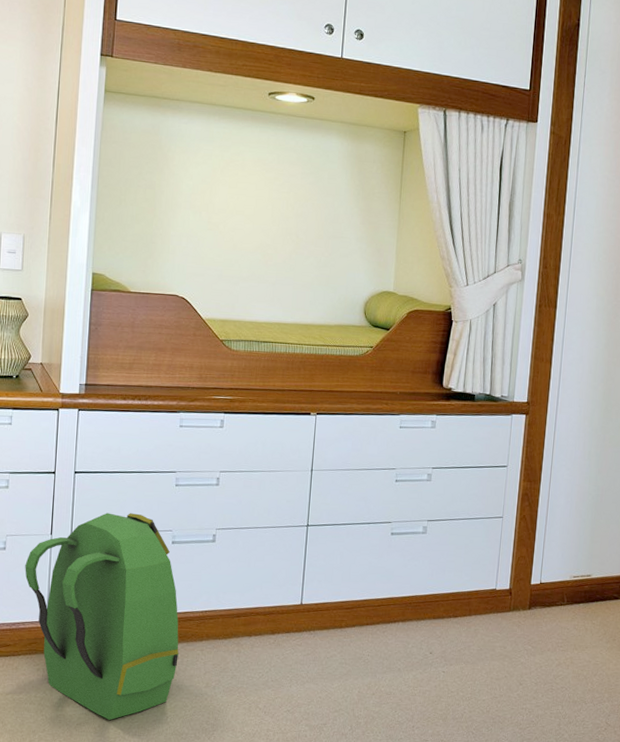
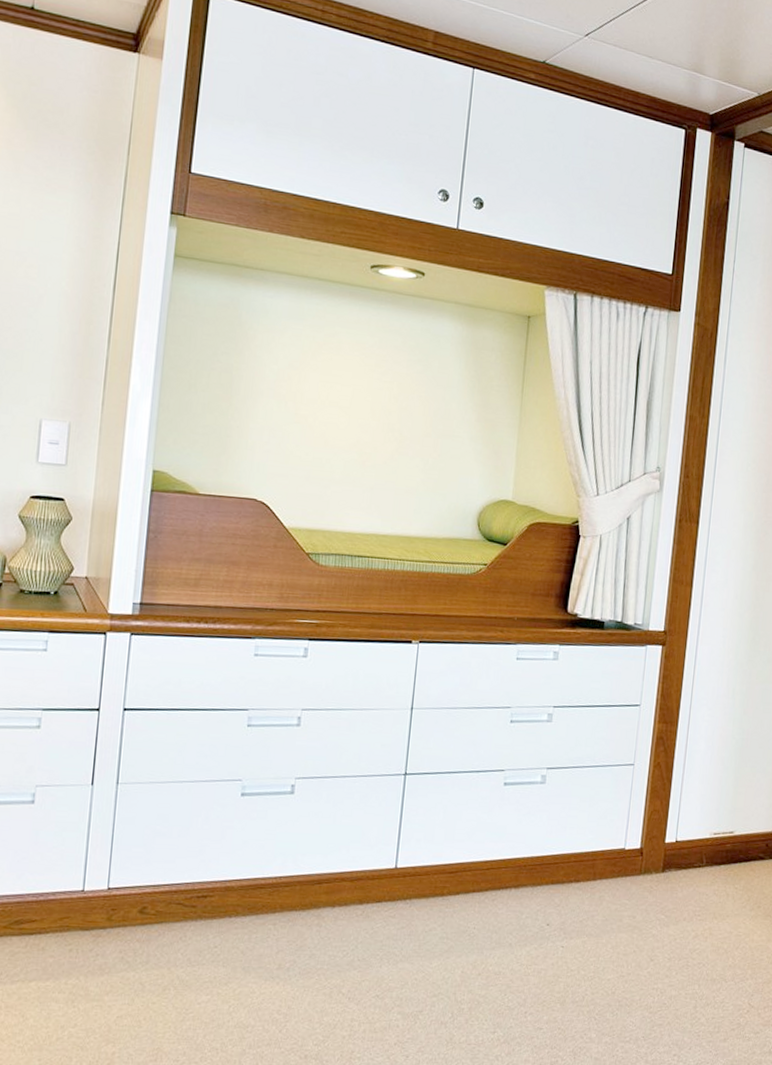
backpack: present [25,513,179,720] -> none [57,758,247,1011]

